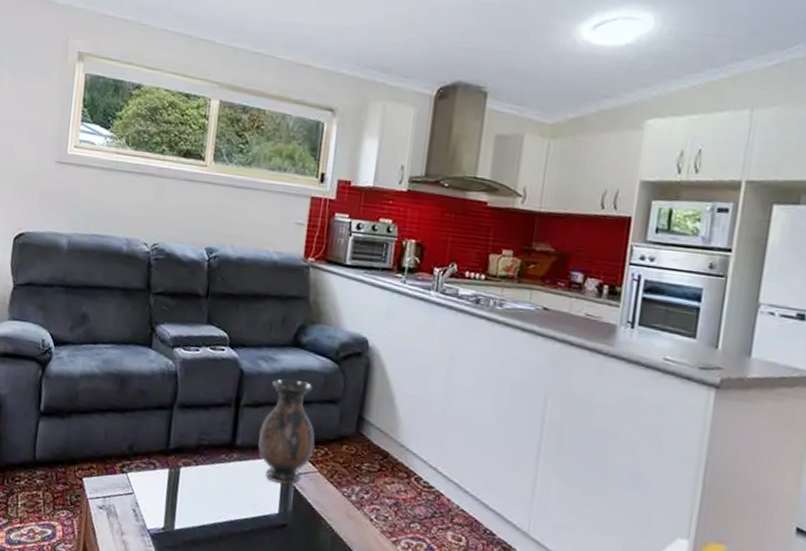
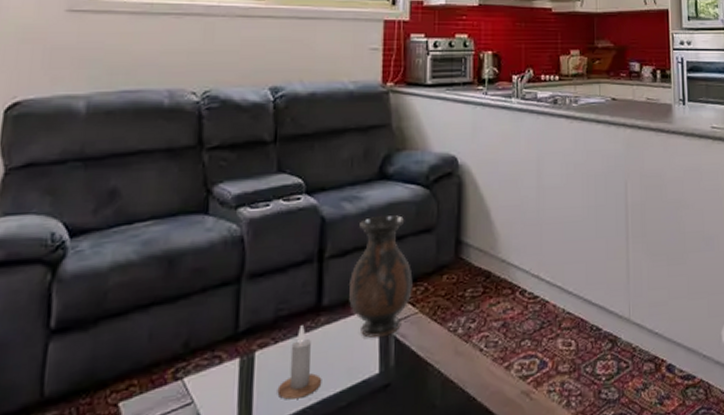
candle: none [195,456,231,515] -> present [277,325,322,400]

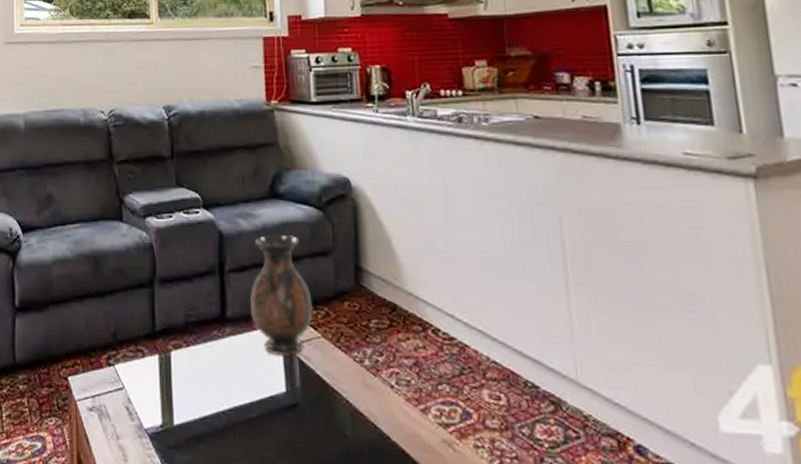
candle: present [277,325,322,400] -> none [193,333,232,402]

